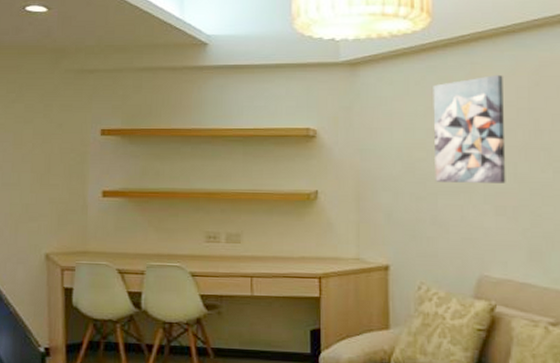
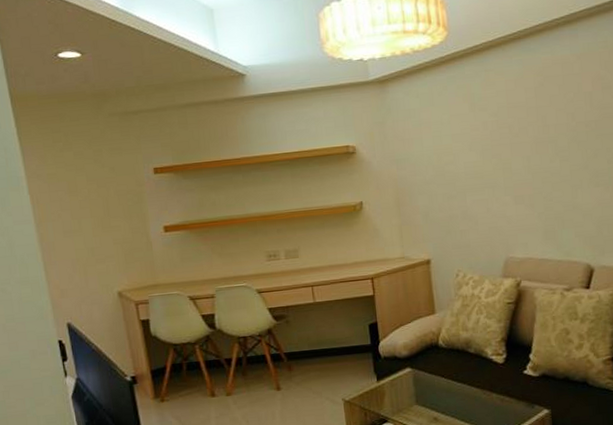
wall art: present [433,75,506,183] -> none [454,79,522,181]

